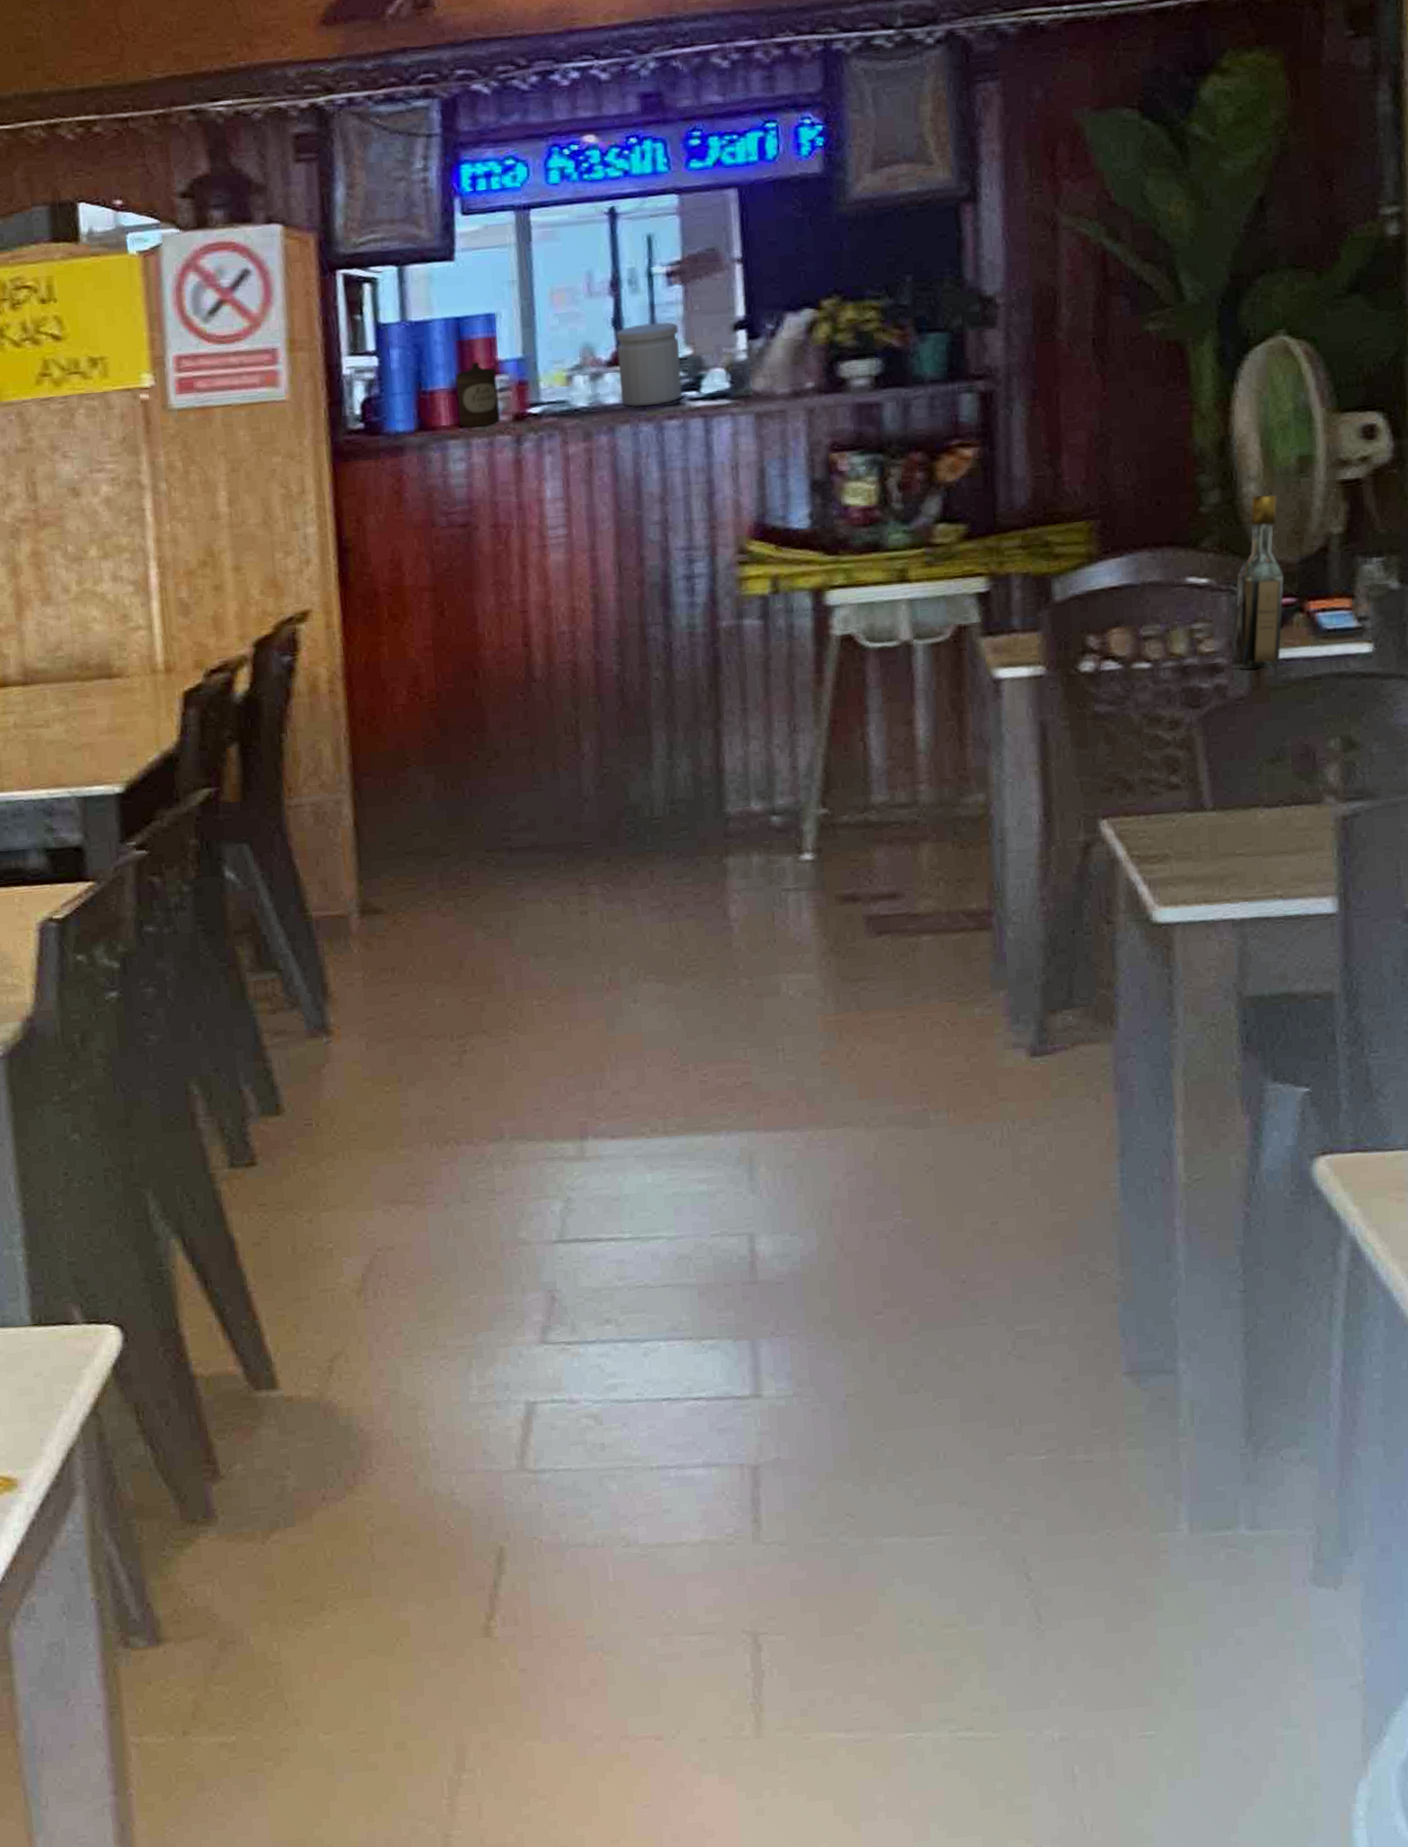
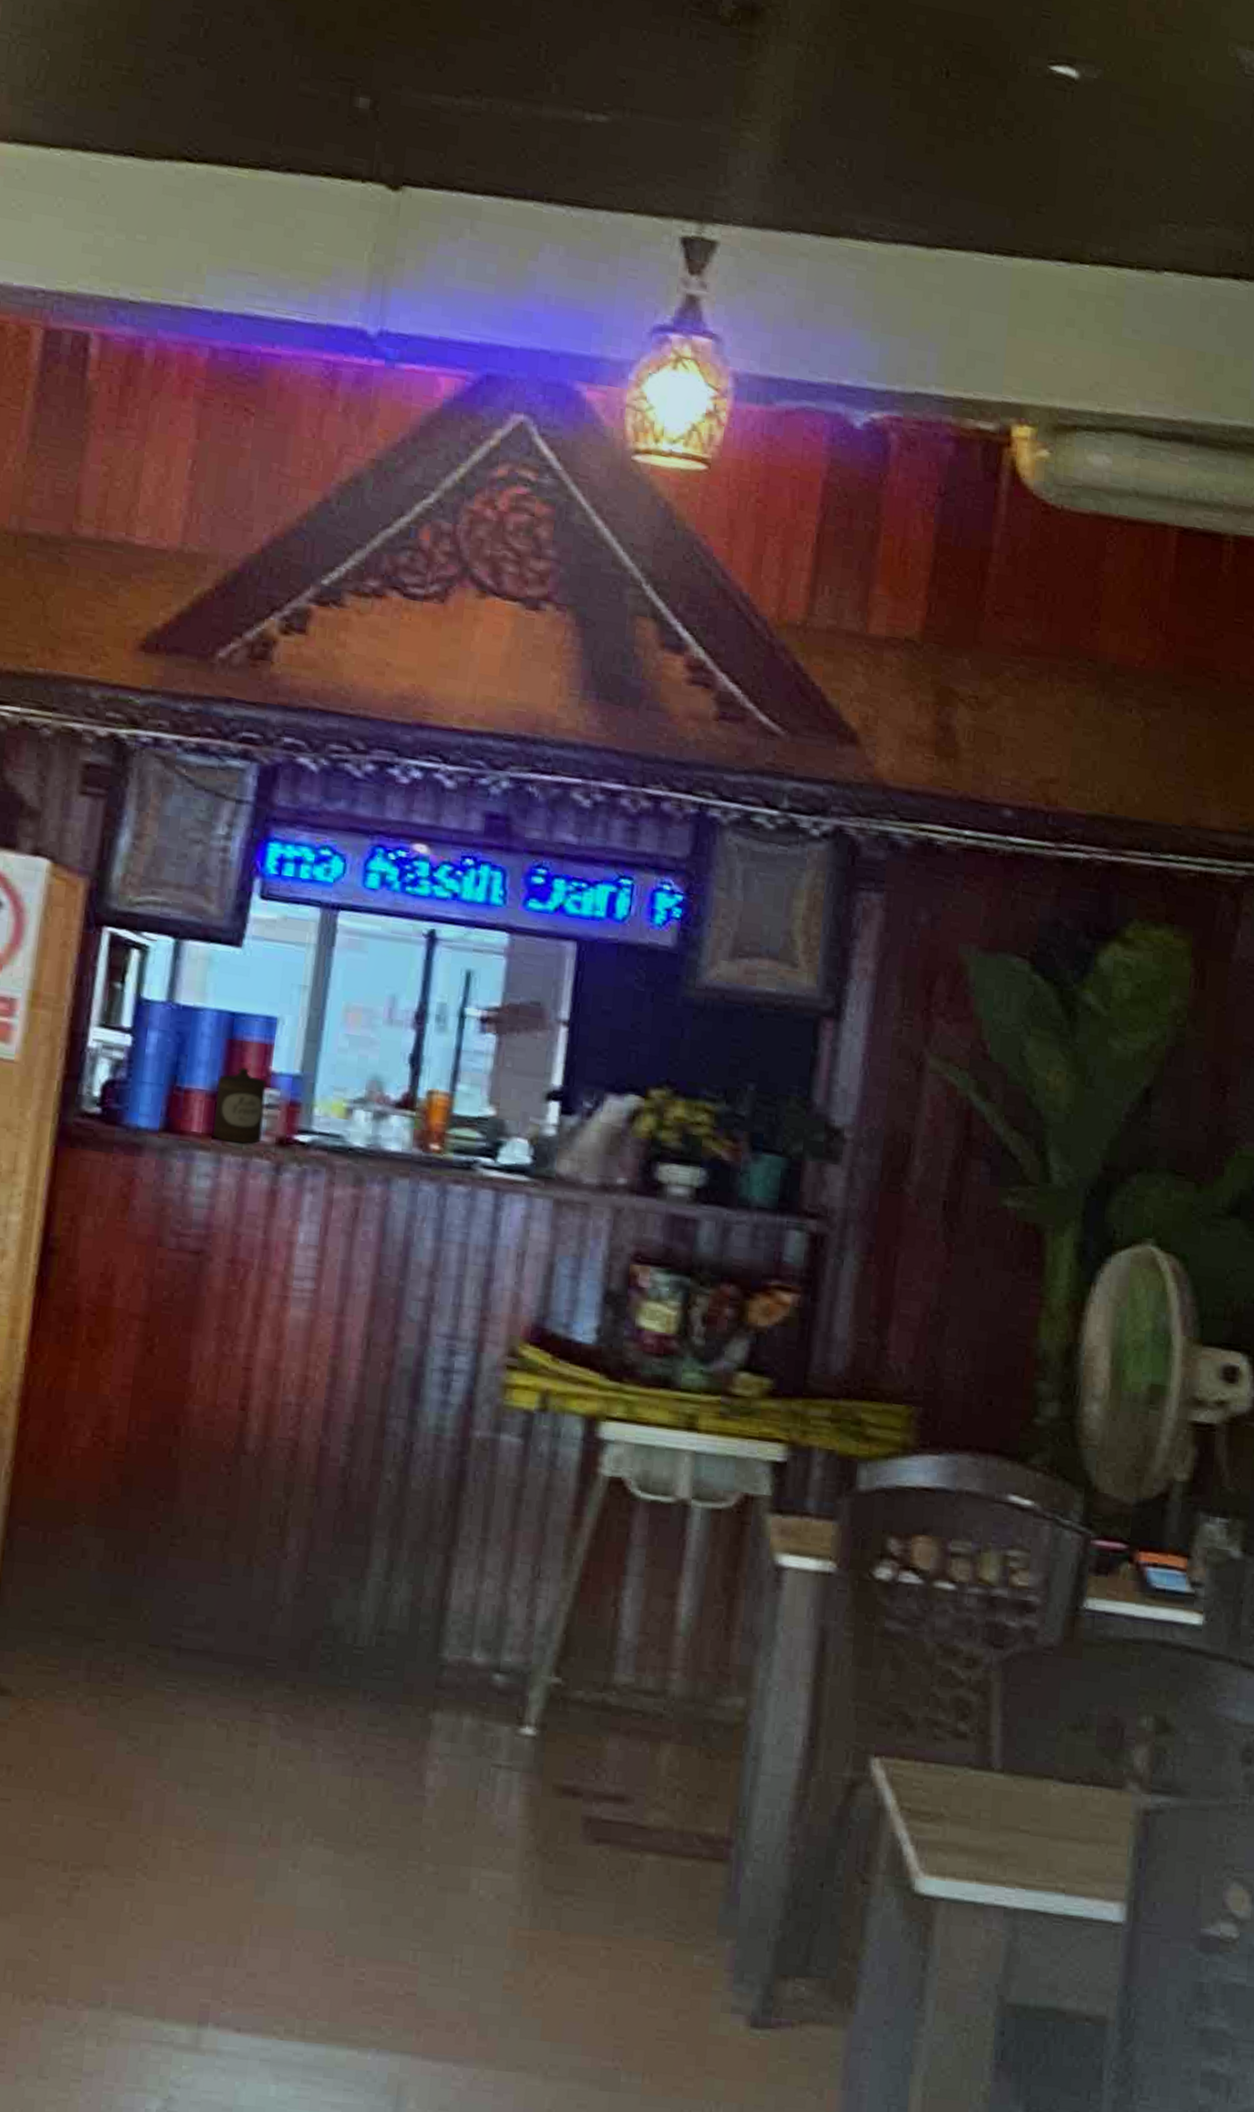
jar: present [617,322,682,407] -> none [404,1068,484,1166]
bottle: present [1232,494,1285,670] -> none [1046,1418,1121,1621]

